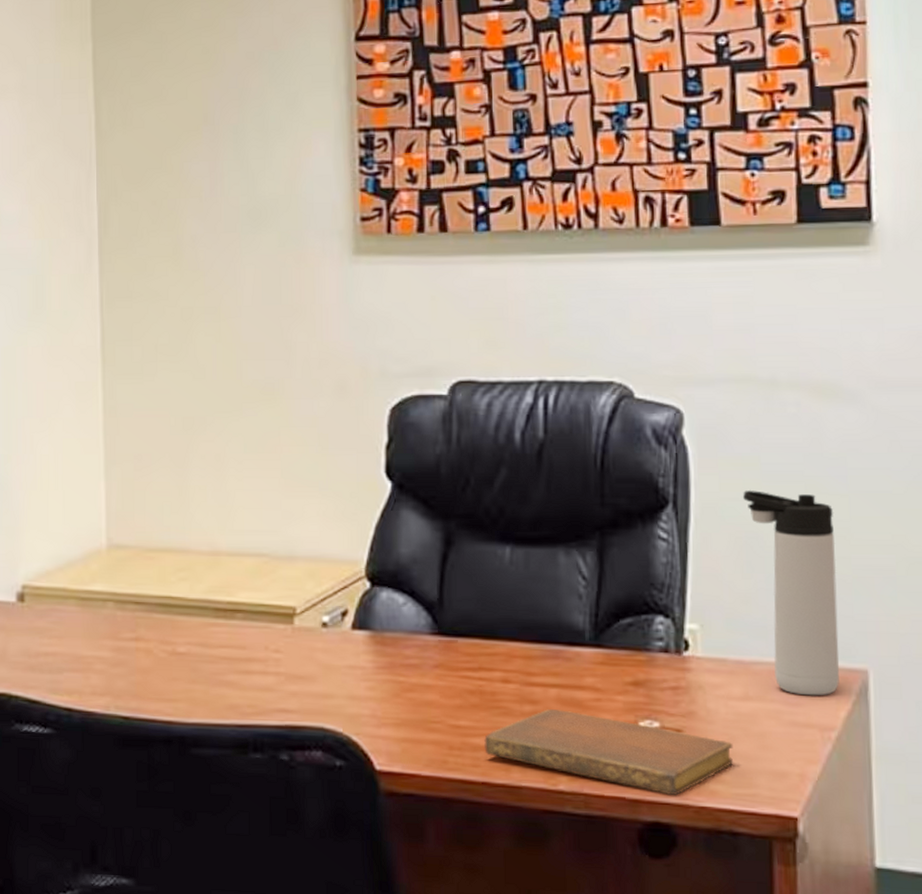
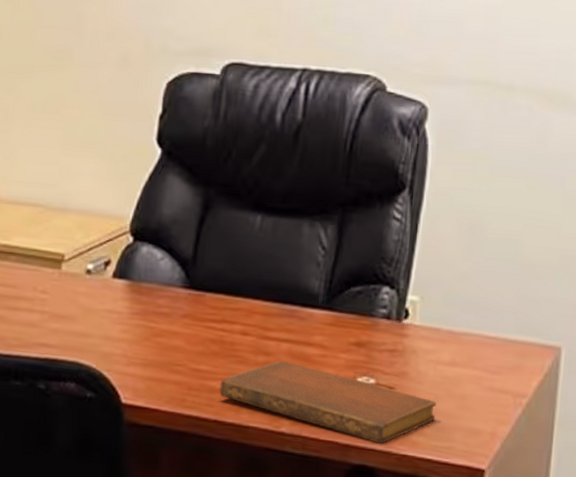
thermos bottle: present [742,490,840,696] -> none [471,182,549,367]

